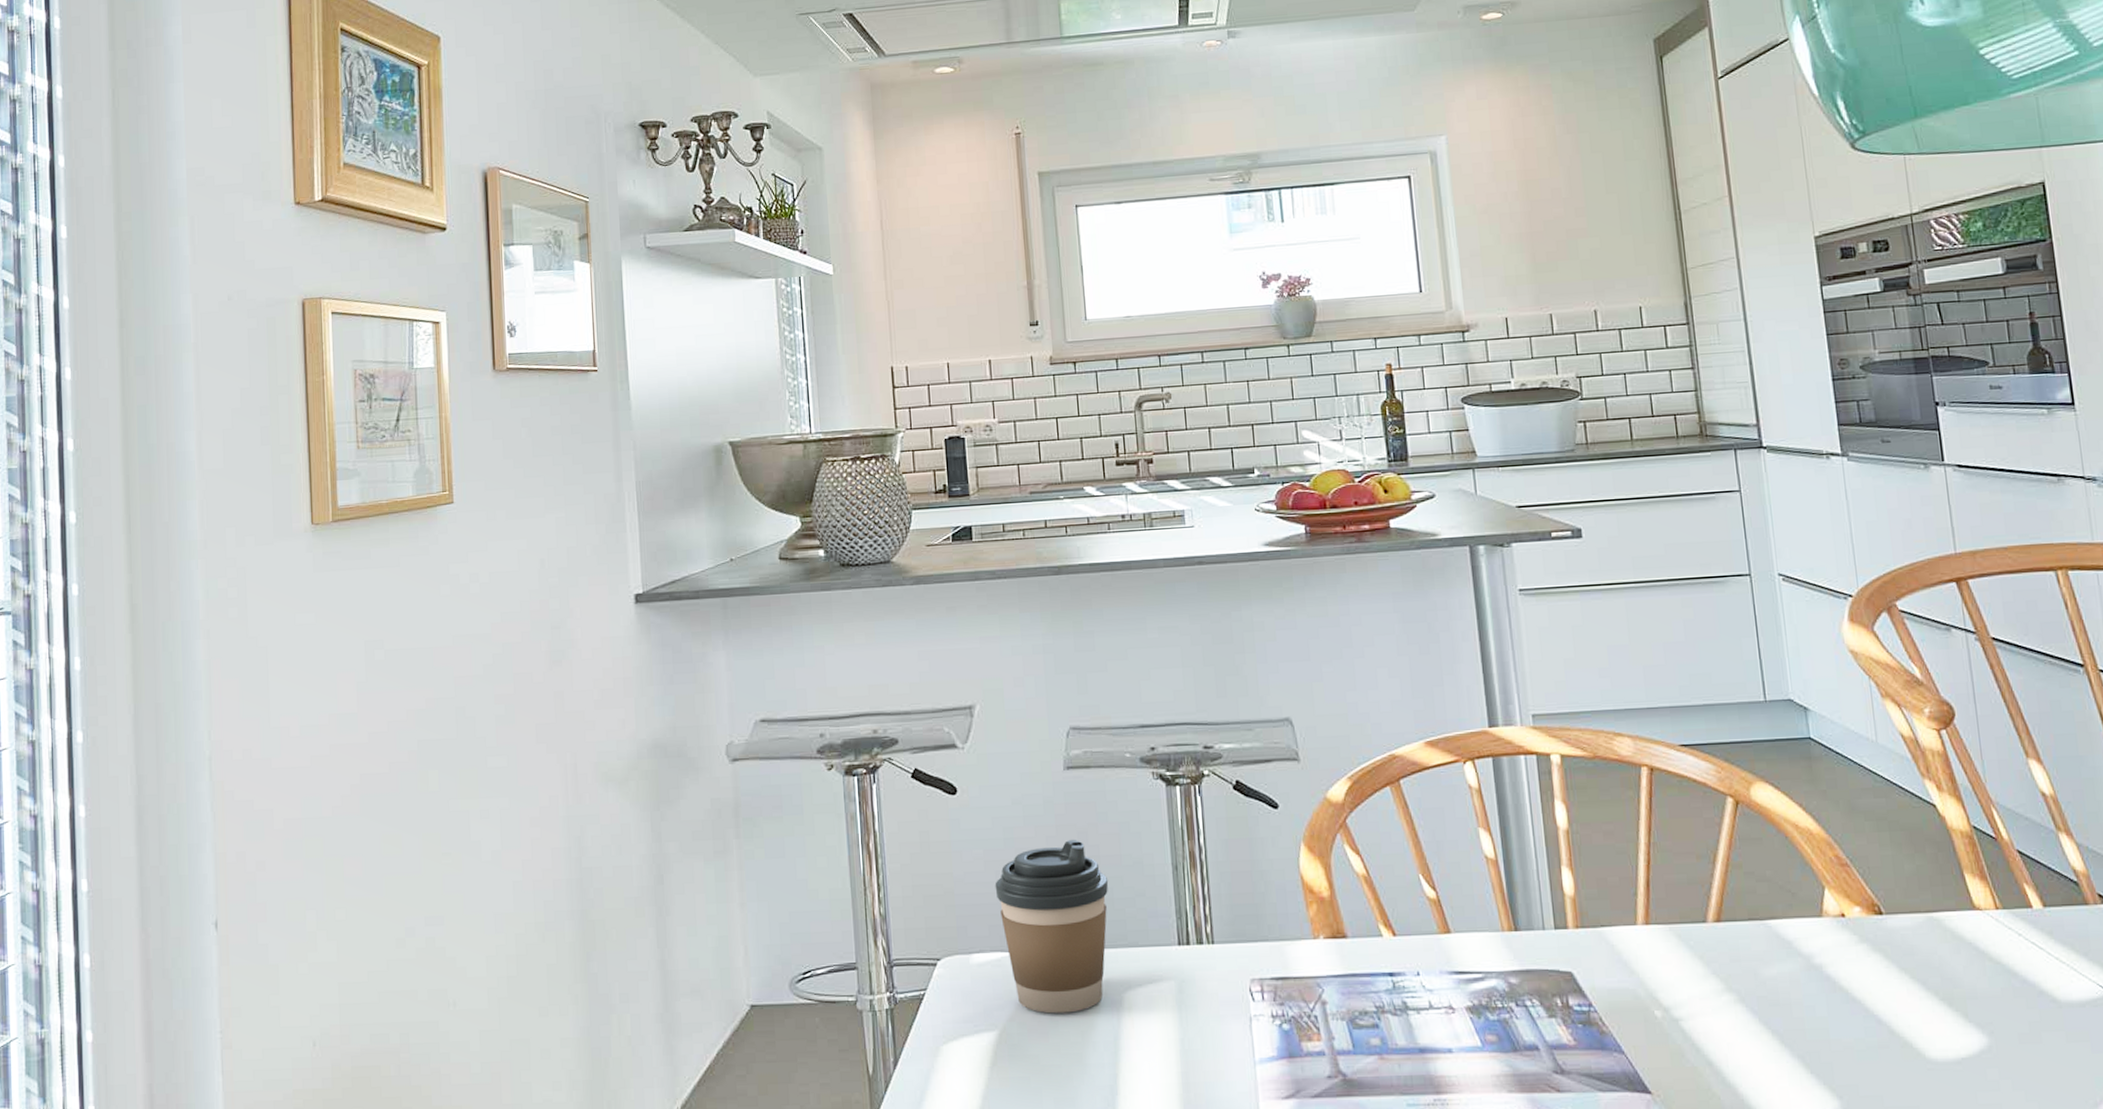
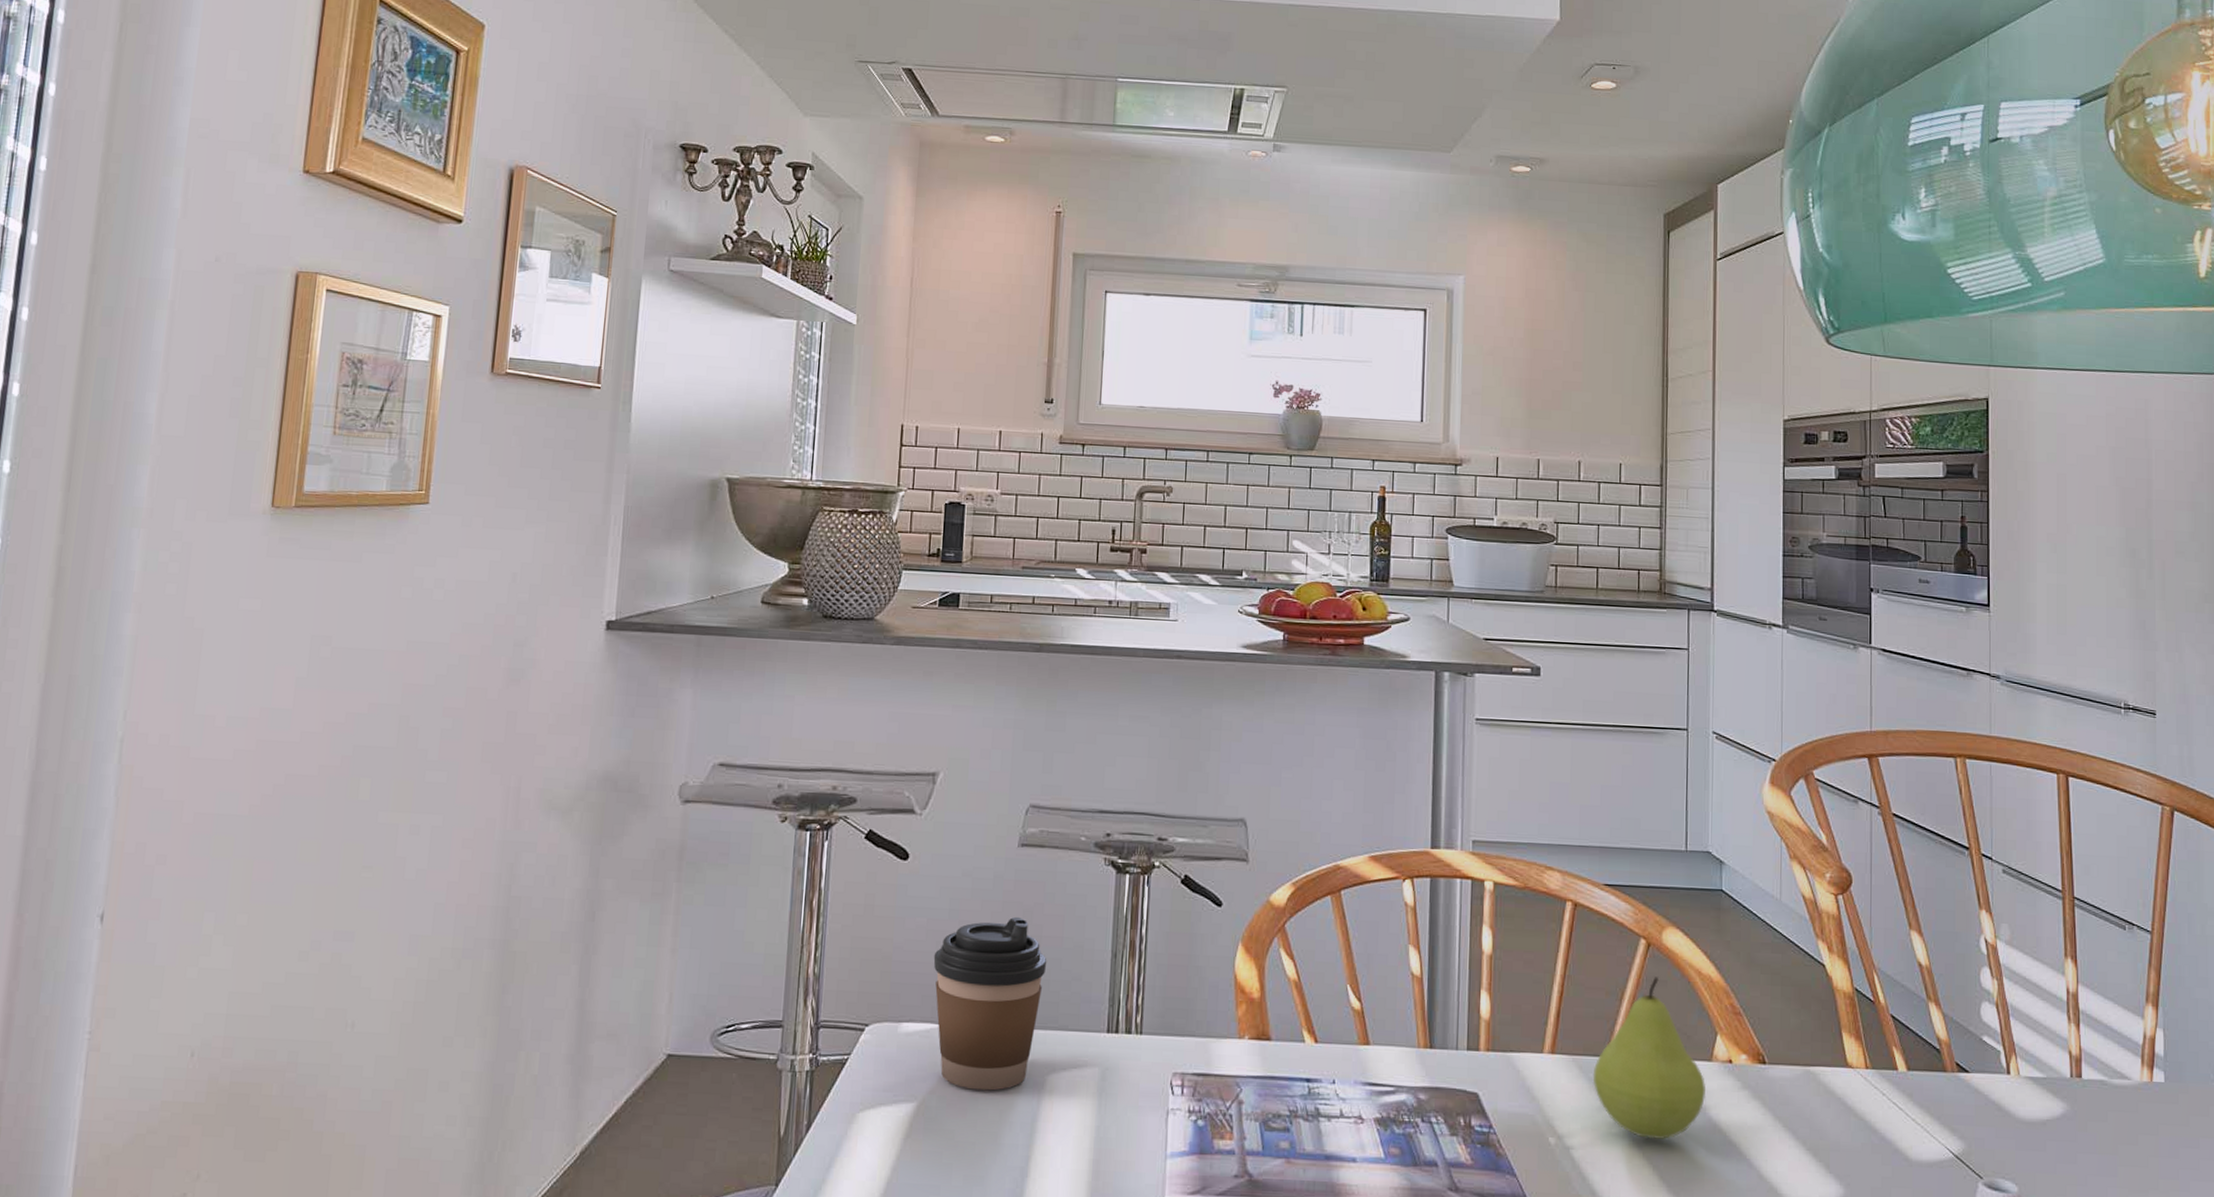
fruit: none [1694,835,1820,1004] -> present [1592,977,1707,1141]

